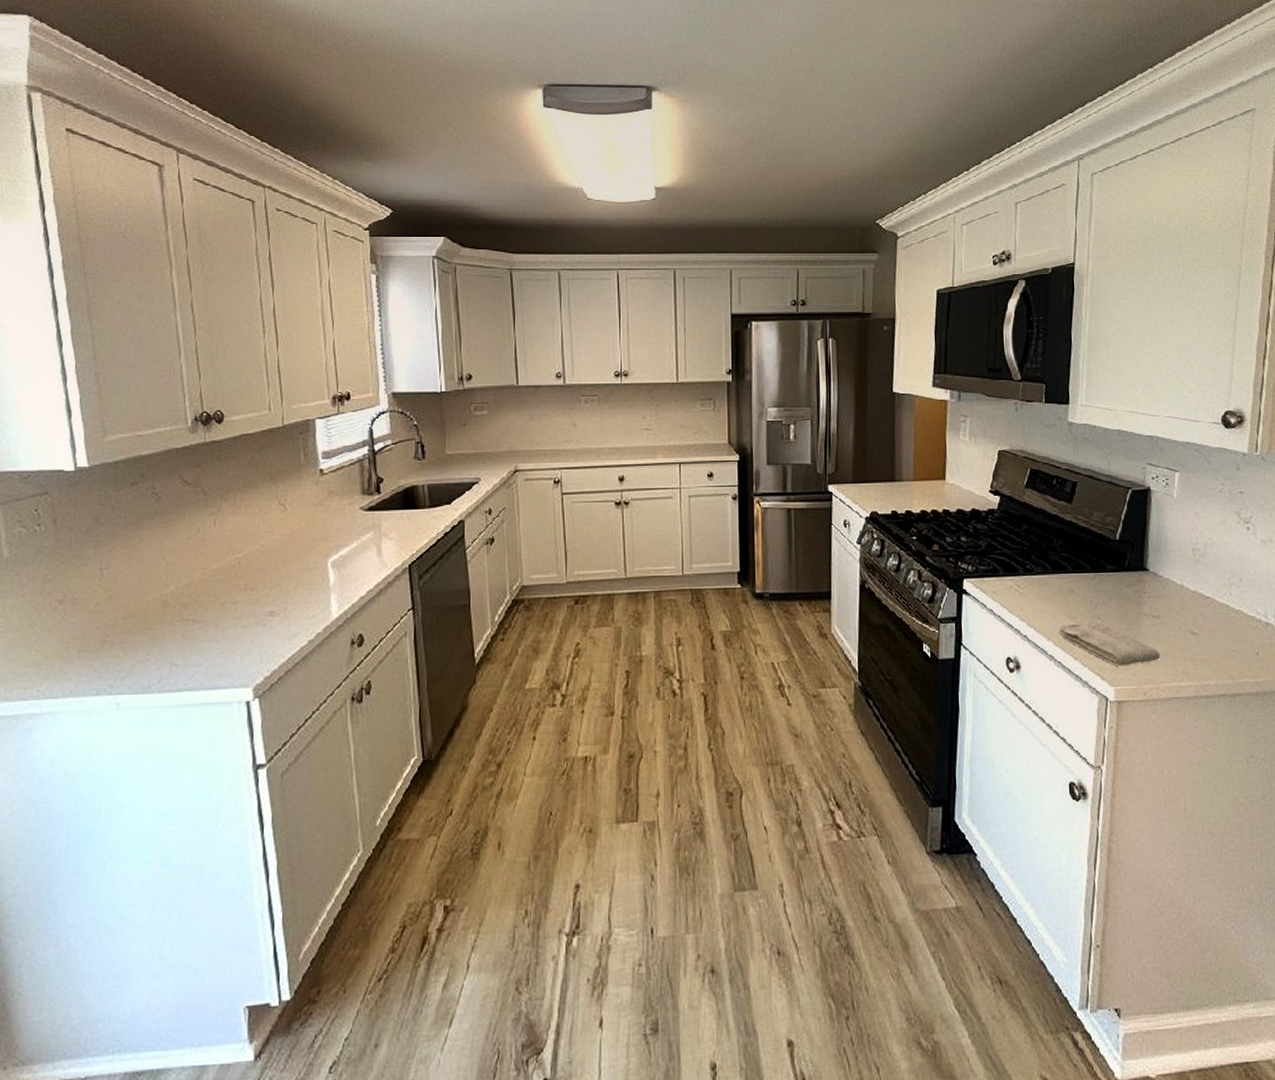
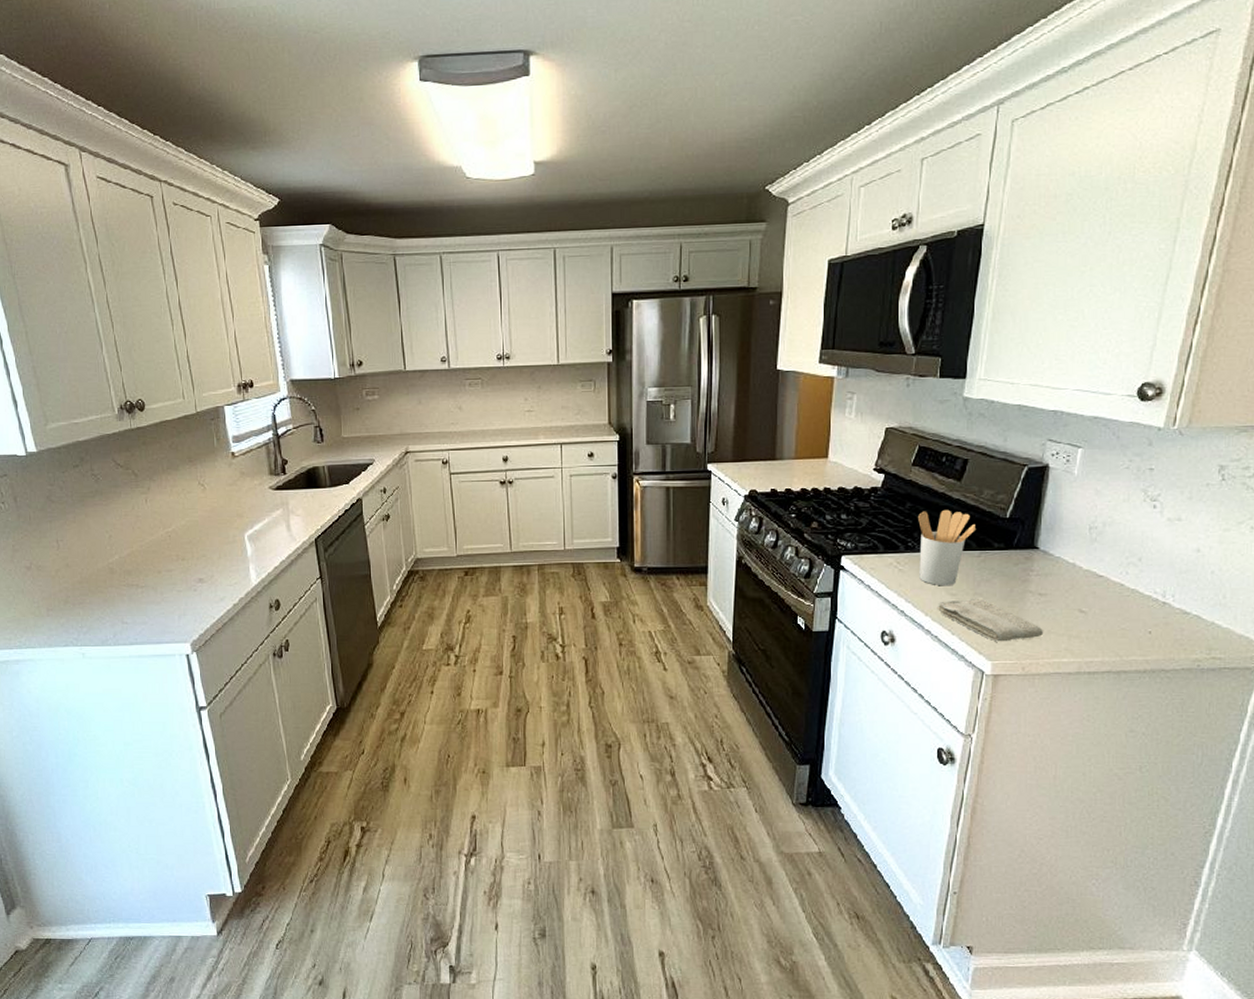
utensil holder: none [1034,531,1090,610] -> present [918,509,977,586]

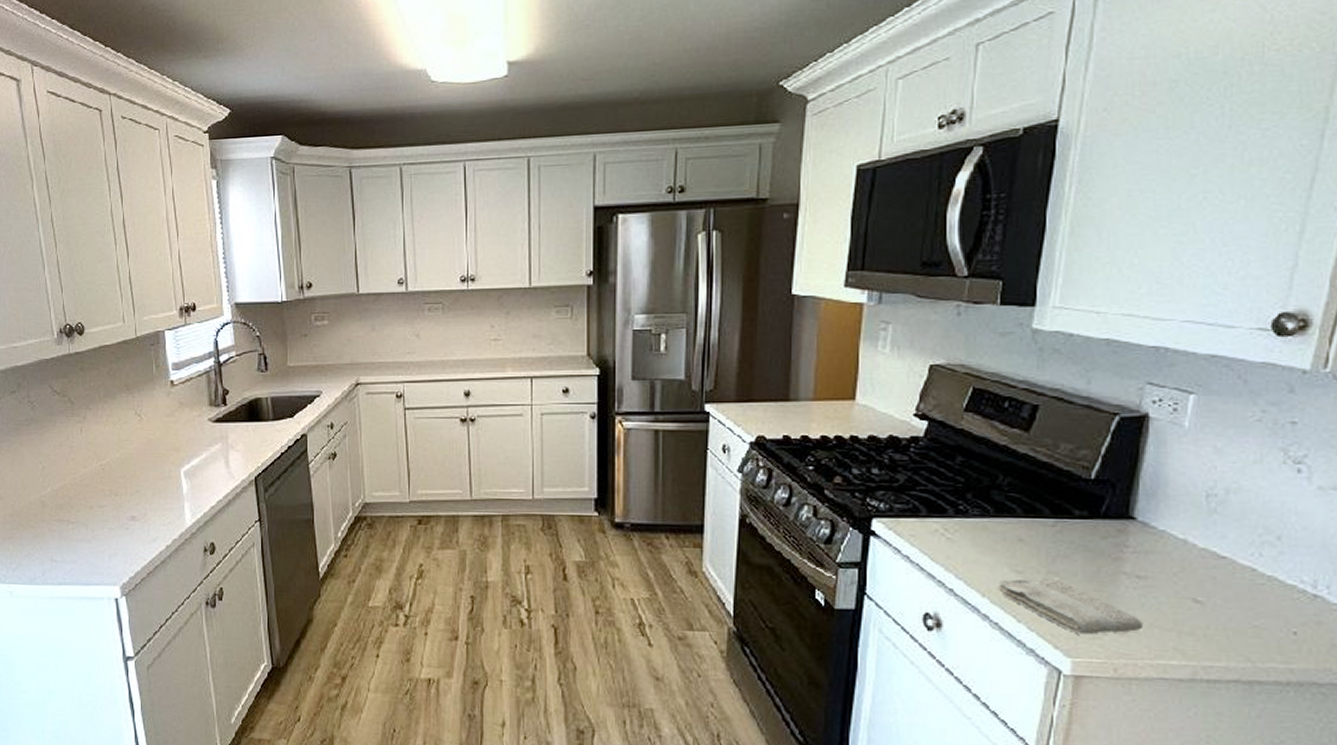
utensil holder: present [918,509,977,586] -> none [972,466,1051,562]

